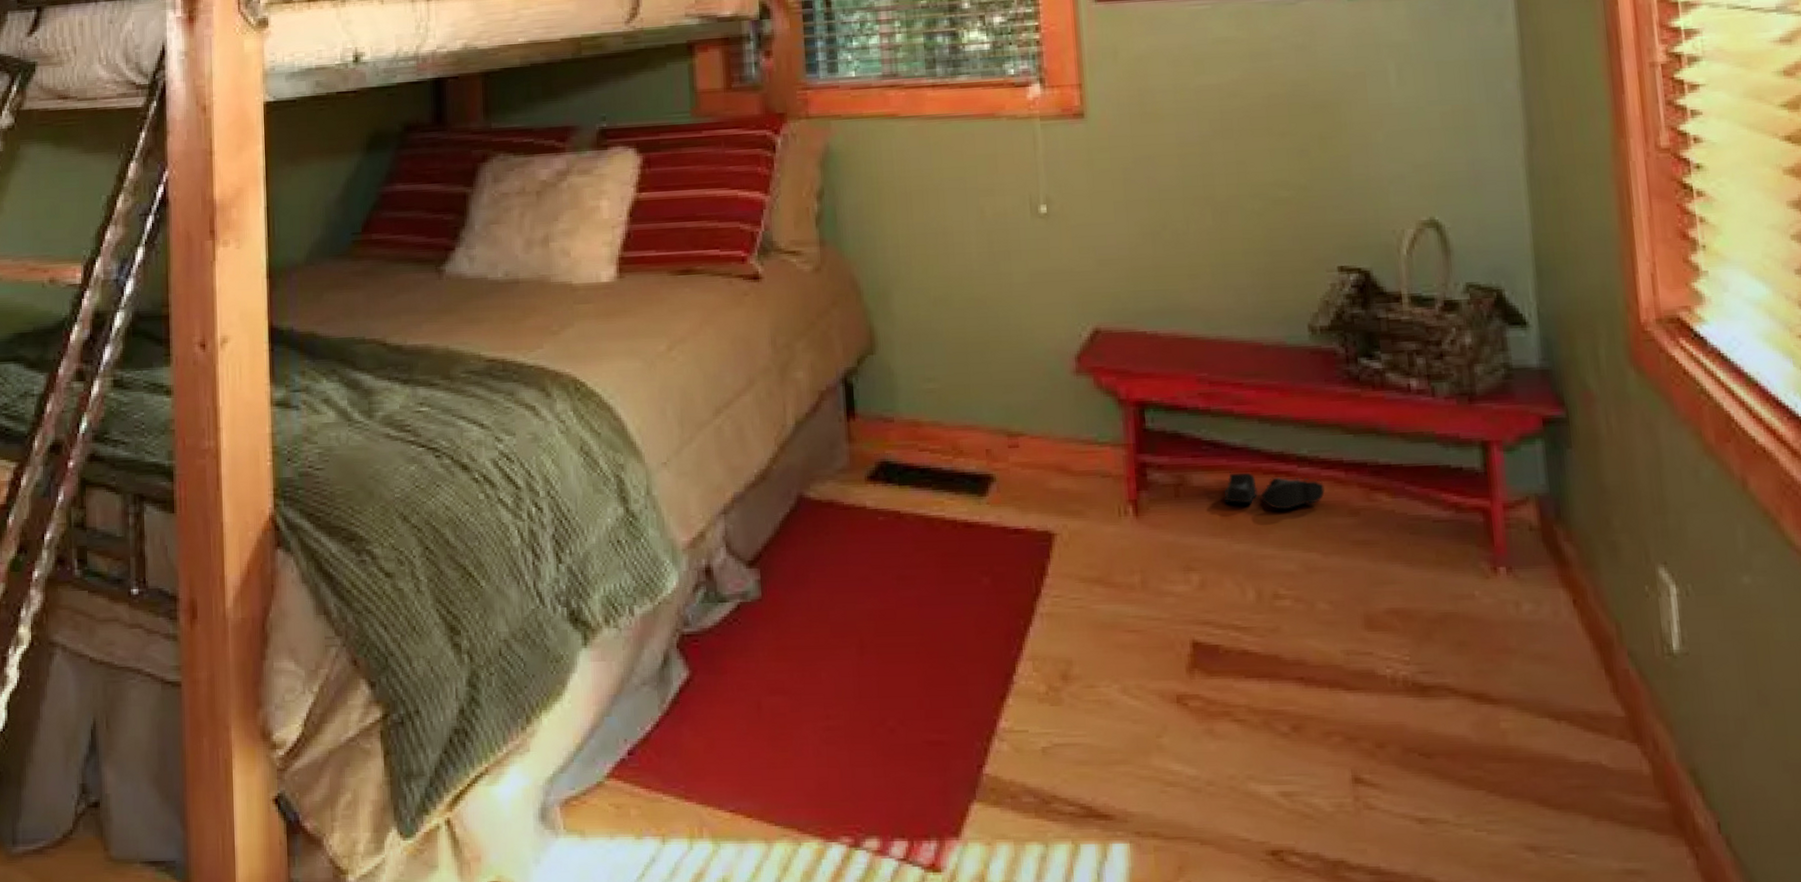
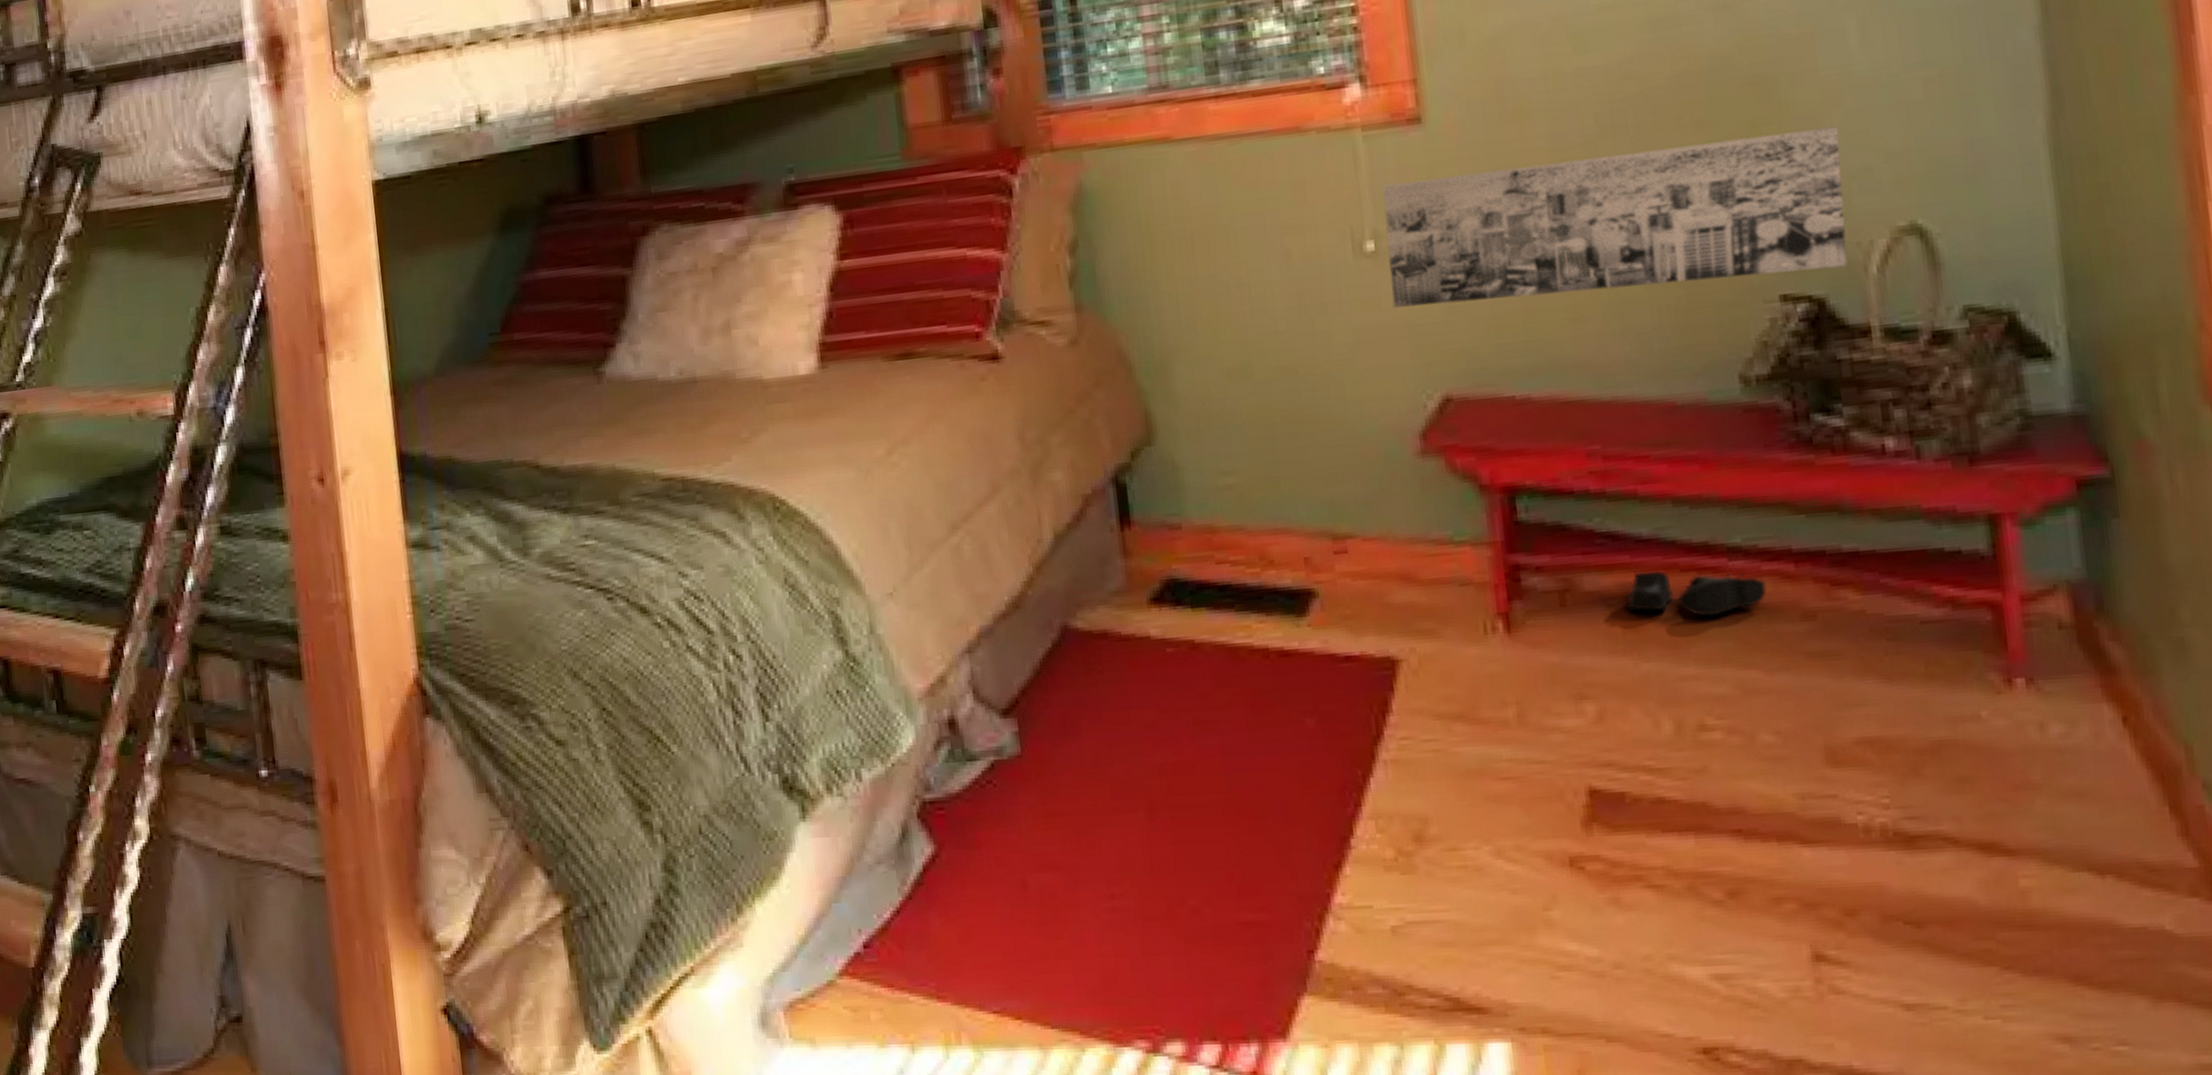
wall art: none [1054,143,1386,258] -> present [1382,127,1848,308]

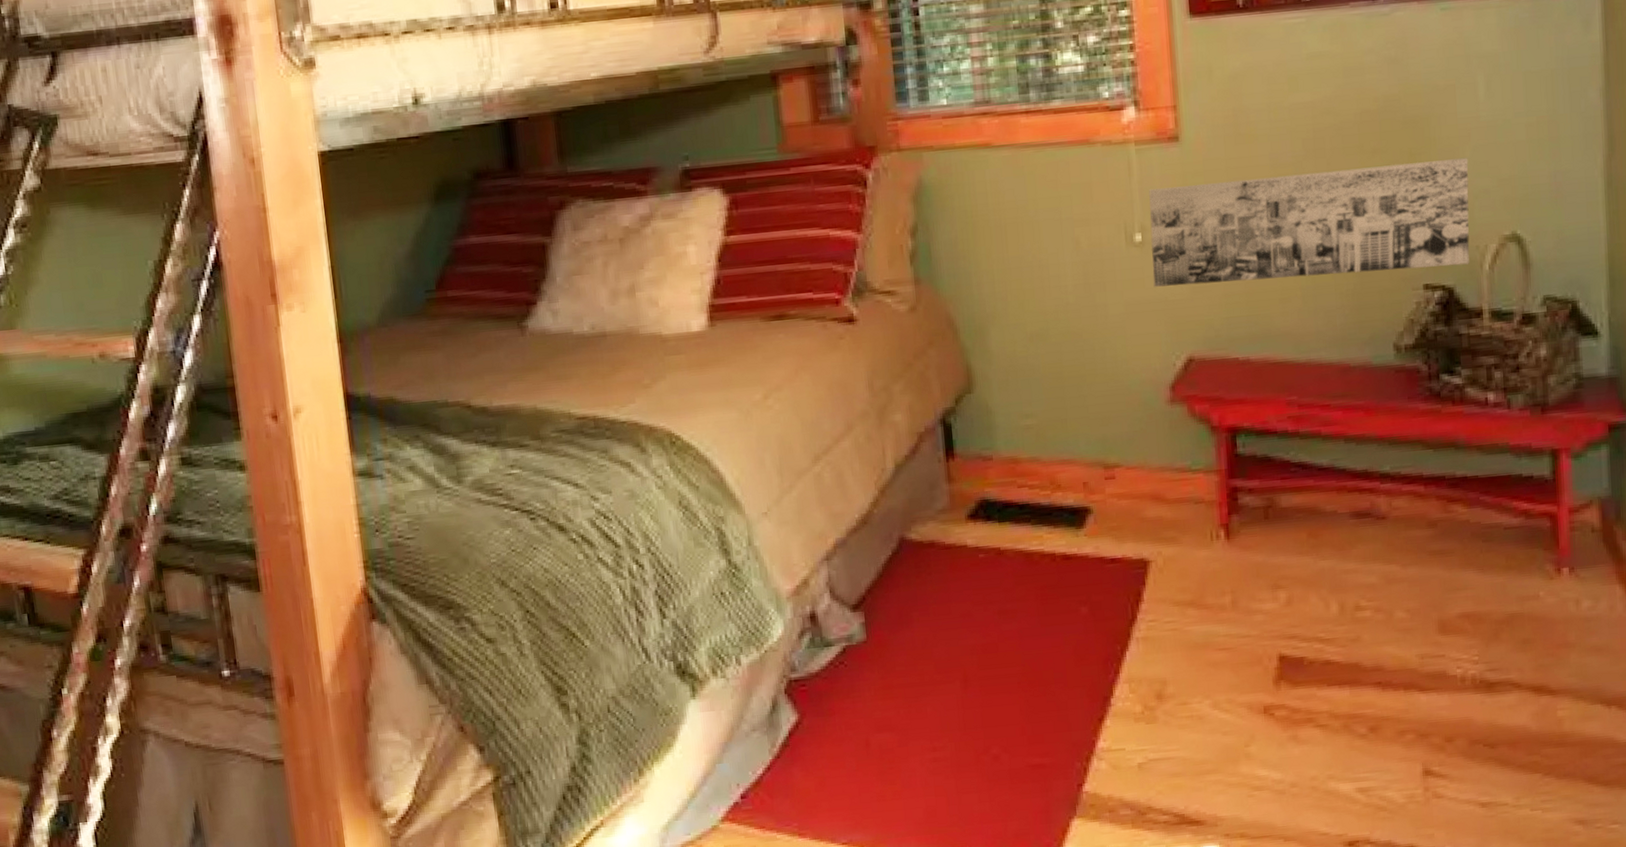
boots: present [1627,570,1767,617] -> none [1311,491,1405,526]

